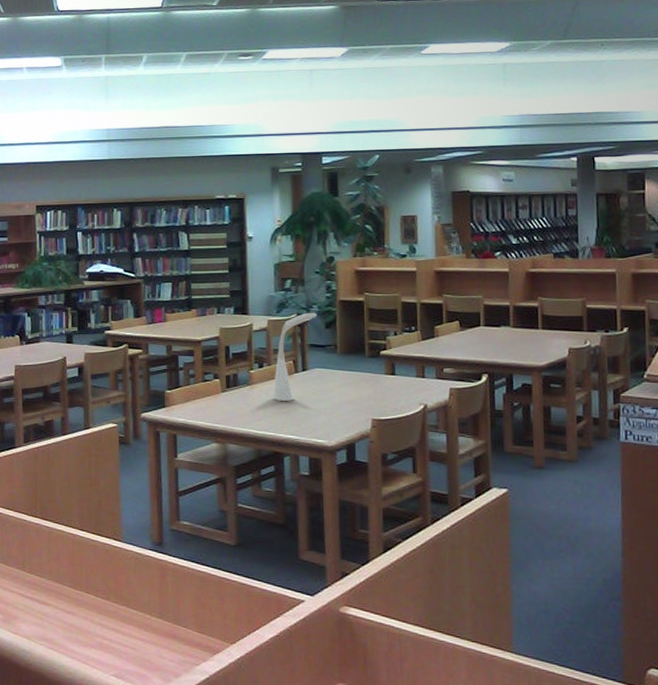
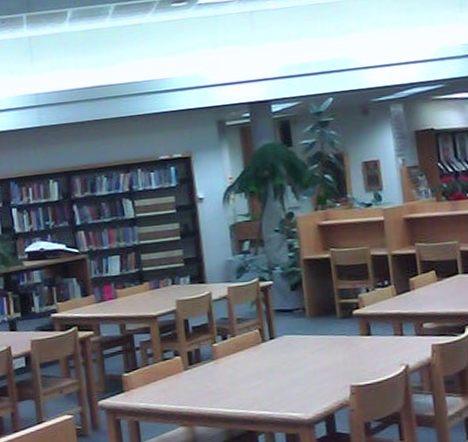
desk lamp: present [273,312,316,401] -> none [239,274,280,375]

